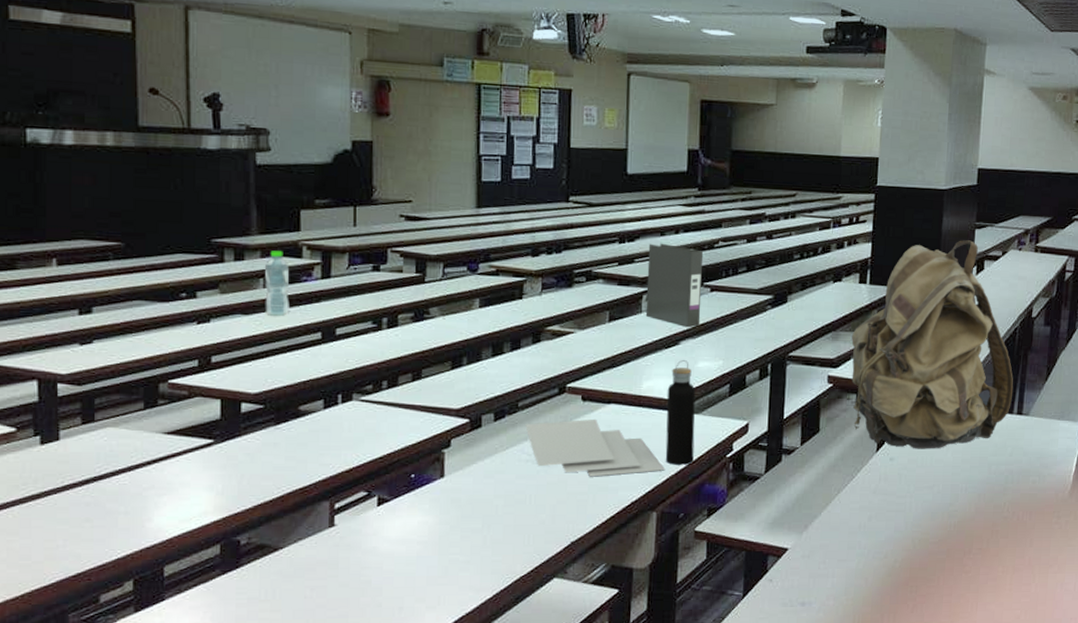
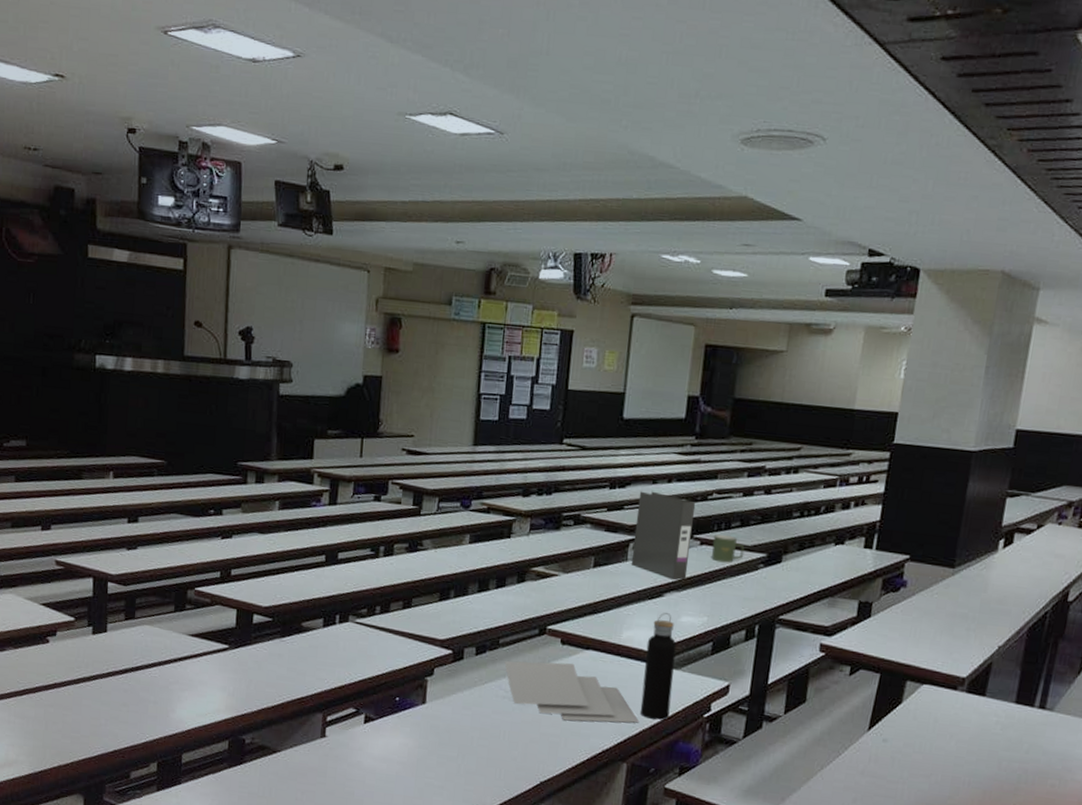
water bottle: present [264,251,290,317] -> none [278,476,301,538]
mug: none [722,280,753,307] -> present [712,534,745,564]
backpack: present [851,240,1014,449] -> none [844,508,1038,735]

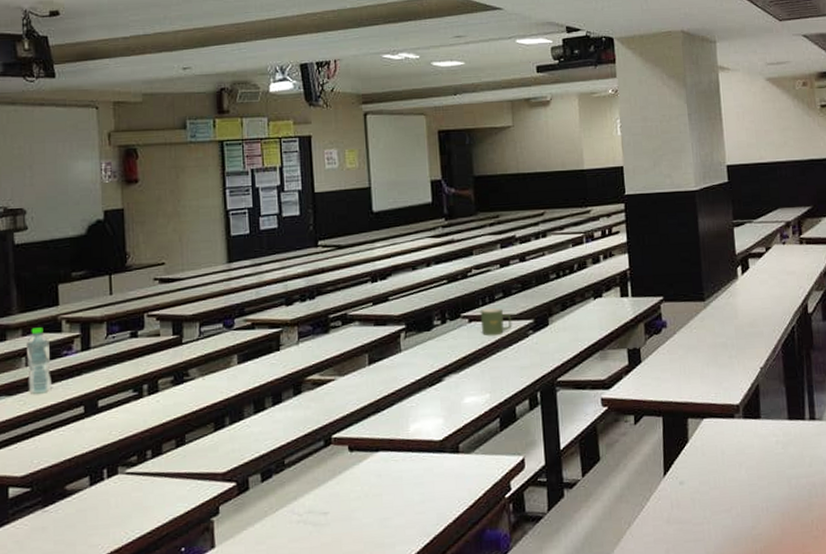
water bottle: none [278,476,301,538] -> present [25,327,52,395]
papers: present [504,660,640,723] -> none [293,469,443,533]
binder: present [631,491,696,581] -> none [401,277,461,363]
water bottle: present [640,613,677,720] -> none [435,397,471,512]

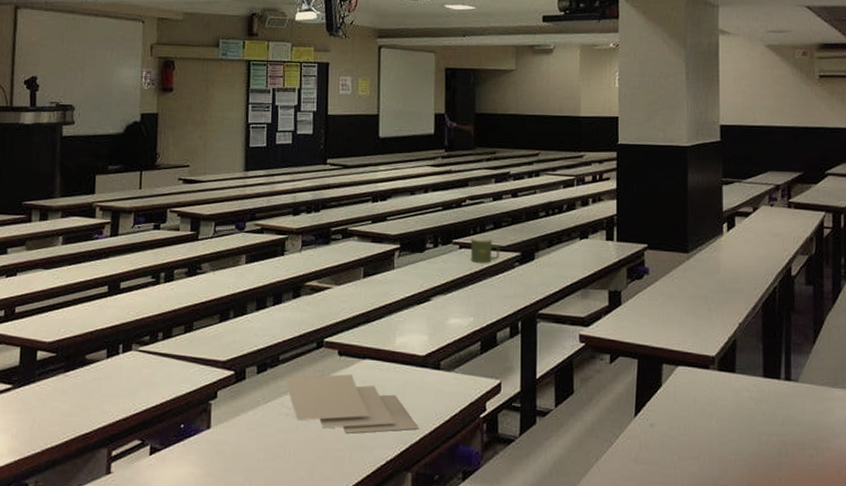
water bottle: present [25,327,52,395] -> none [62,211,84,272]
papers: none [293,469,443,533] -> present [286,373,420,434]

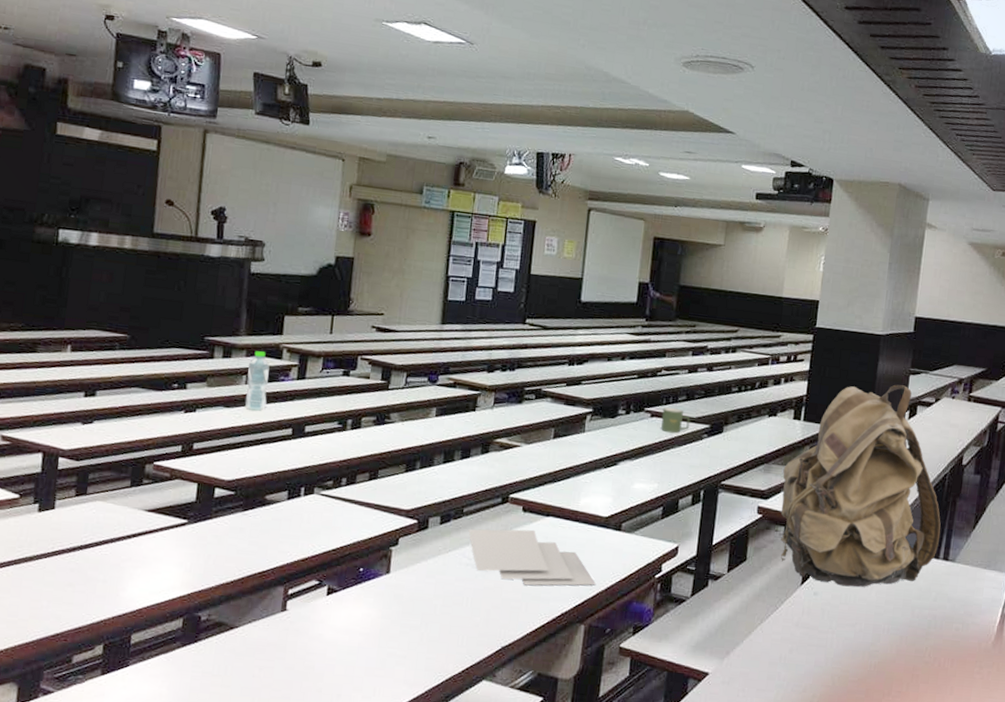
water bottle: none [62,211,84,272] -> present [244,351,270,412]
backpack: none [602,196,779,416] -> present [780,384,941,587]

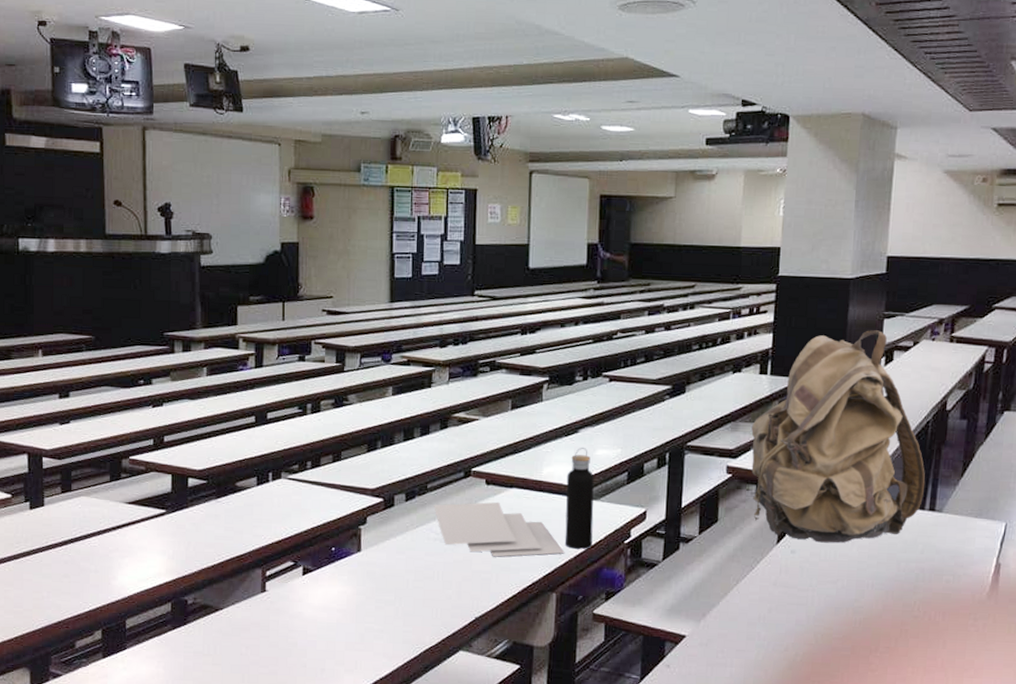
water bottle: present [244,351,270,412] -> none [207,343,228,402]
water bottle: none [597,480,630,582] -> present [565,448,594,549]
mug: present [661,407,691,434] -> none [620,370,651,397]

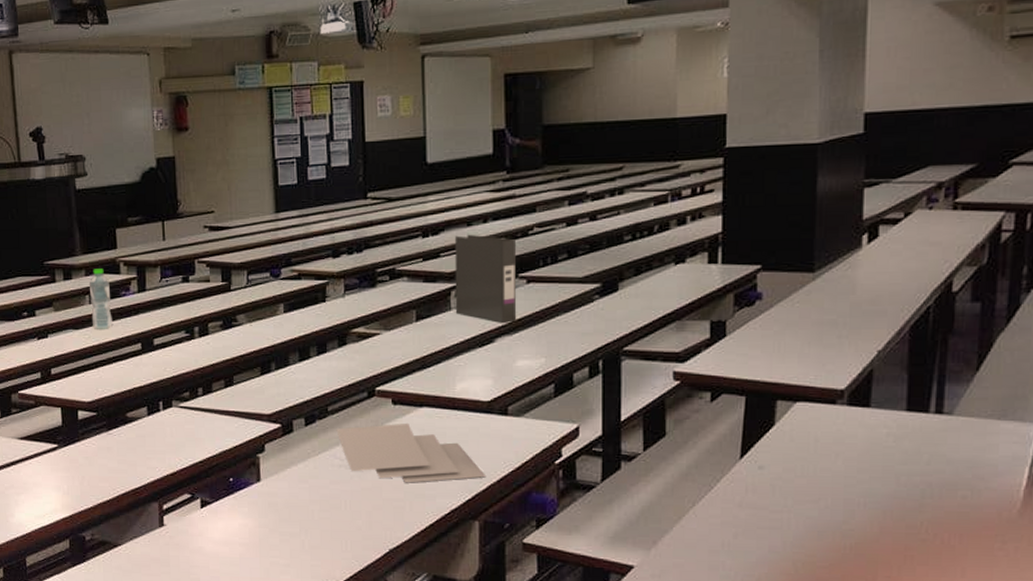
water bottle: none [207,343,228,402] -> present [89,269,113,331]
binder: none [546,334,603,417] -> present [454,234,517,324]
water bottle: present [565,448,594,549] -> none [483,359,517,472]
backpack: present [751,330,926,543] -> none [702,202,929,456]

